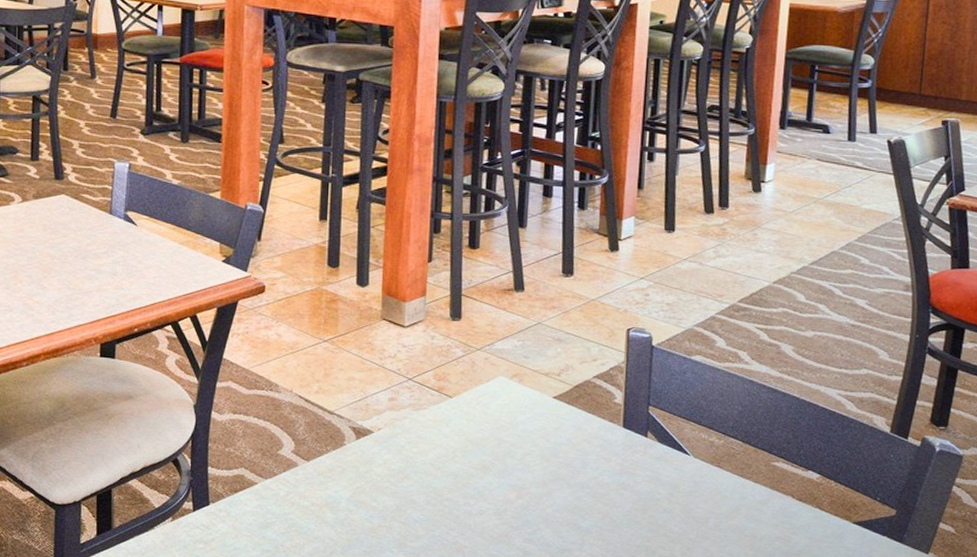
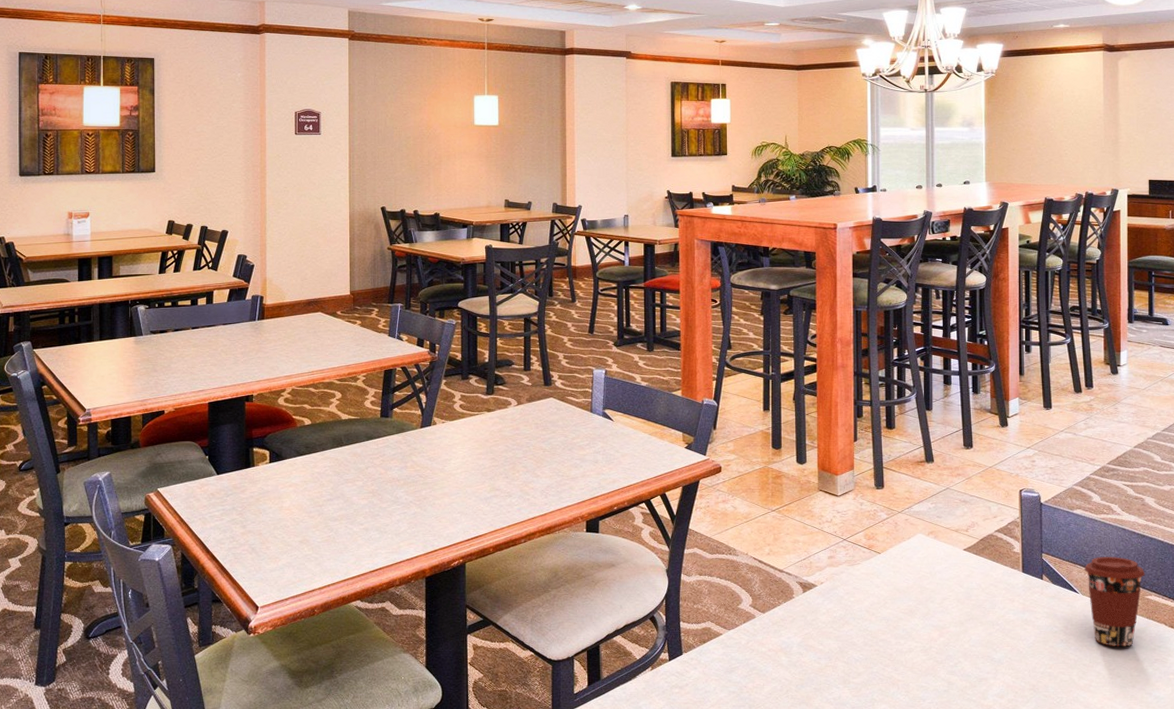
coffee cup: none [699,413,774,521] -> present [1085,557,1145,647]

